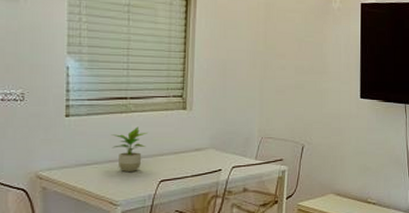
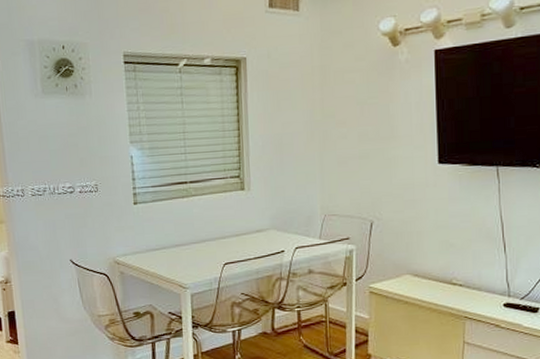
potted plant: present [111,126,148,172] -> none [175,210,209,255]

